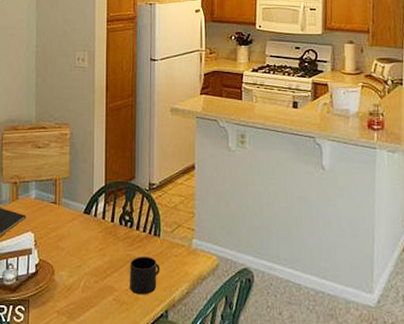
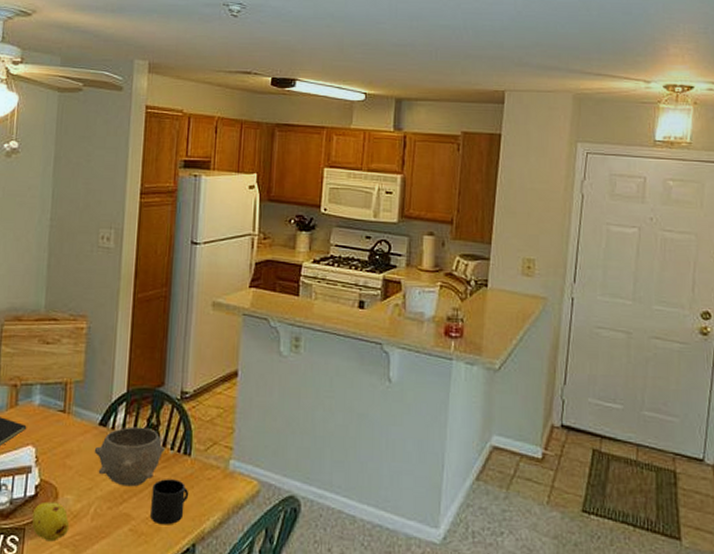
fruit: none [34,277,65,310] -> present [32,501,70,542]
bowl: none [81,214,138,264] -> present [94,426,165,487]

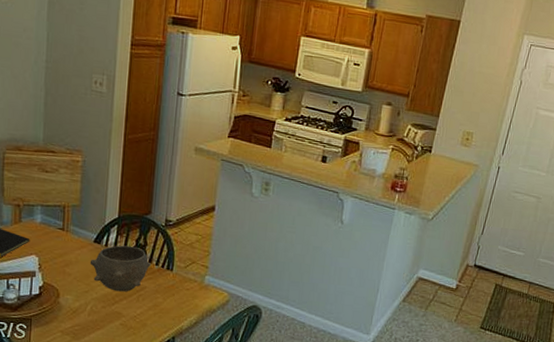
fruit: present [32,501,70,542] -> none [37,299,70,330]
mug: present [150,479,189,525] -> none [138,287,171,322]

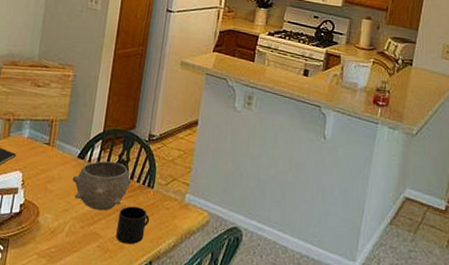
mug: none [138,287,171,322] -> present [116,206,150,245]

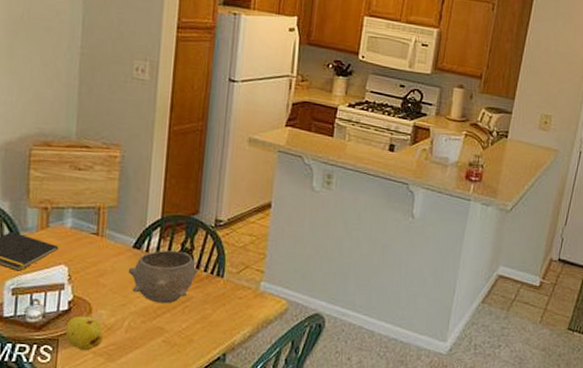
fruit: none [15,218,47,252] -> present [65,315,104,351]
mug: present [116,206,150,245] -> none [183,297,221,338]

